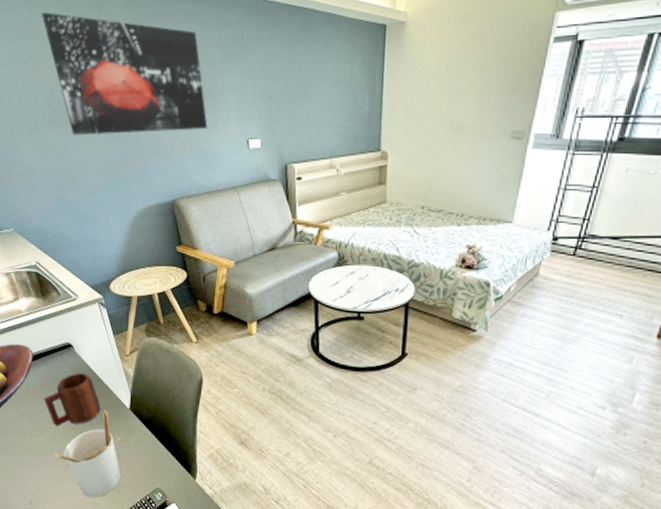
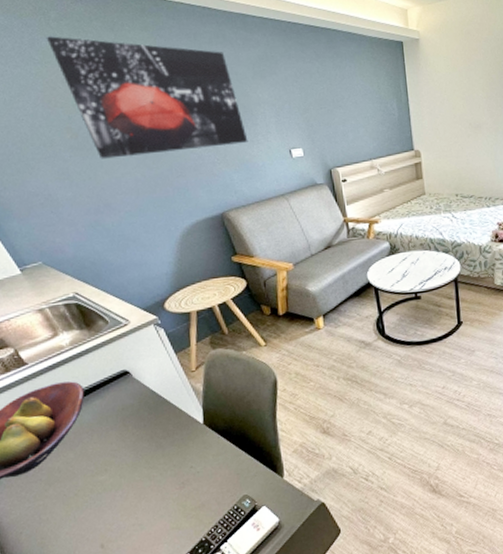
mug: present [44,373,101,426] -> none [103,398,172,459]
utensil holder: present [54,410,121,498] -> none [123,431,204,524]

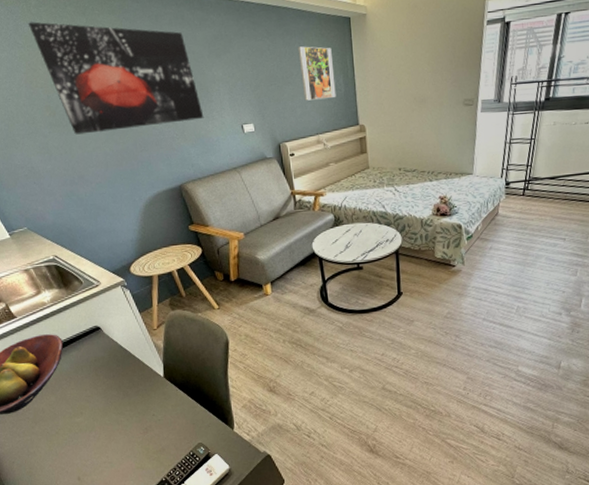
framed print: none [349,69,390,125] -> present [298,46,336,101]

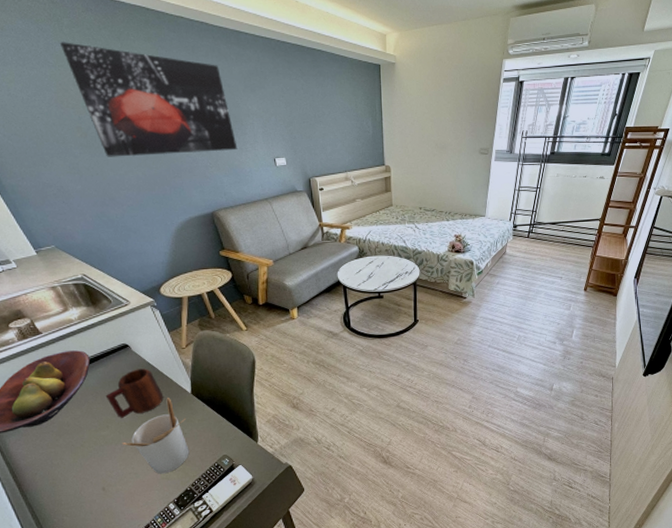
mug: none [79,351,136,404] -> present [105,368,164,418]
utensil holder: none [96,382,164,463] -> present [122,398,190,474]
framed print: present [298,46,336,101] -> none [330,88,365,140]

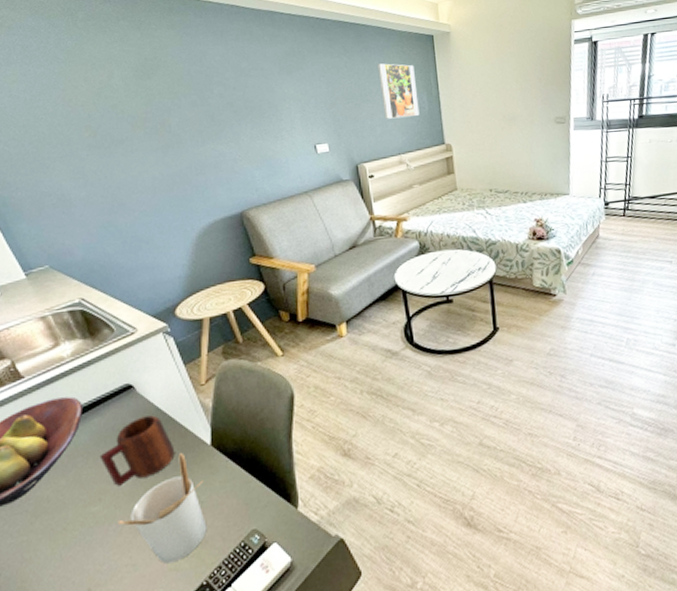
wall art: present [60,42,238,157] -> none [73,36,272,157]
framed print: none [330,88,365,140] -> present [377,63,420,119]

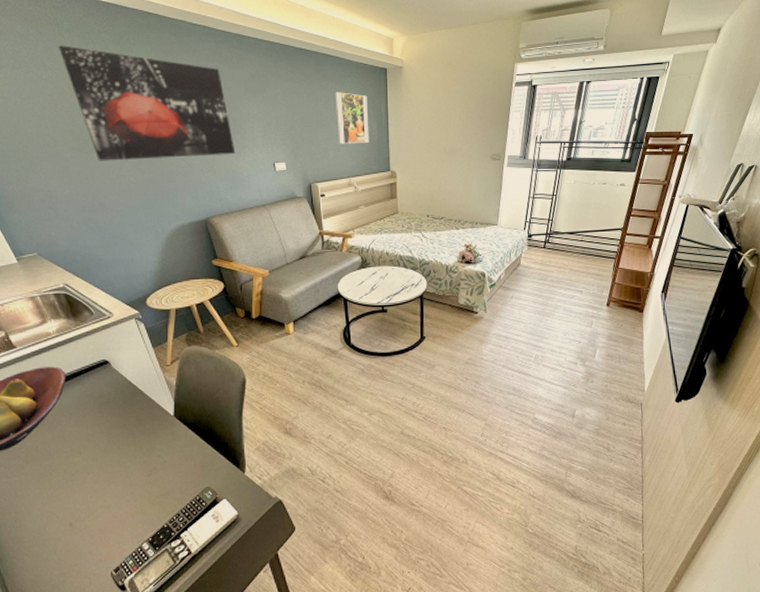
wall art: none [73,36,272,157] -> present [59,45,236,161]
mug: present [99,415,175,486] -> none [80,387,143,443]
utensil holder: present [117,453,207,564] -> none [94,421,169,508]

